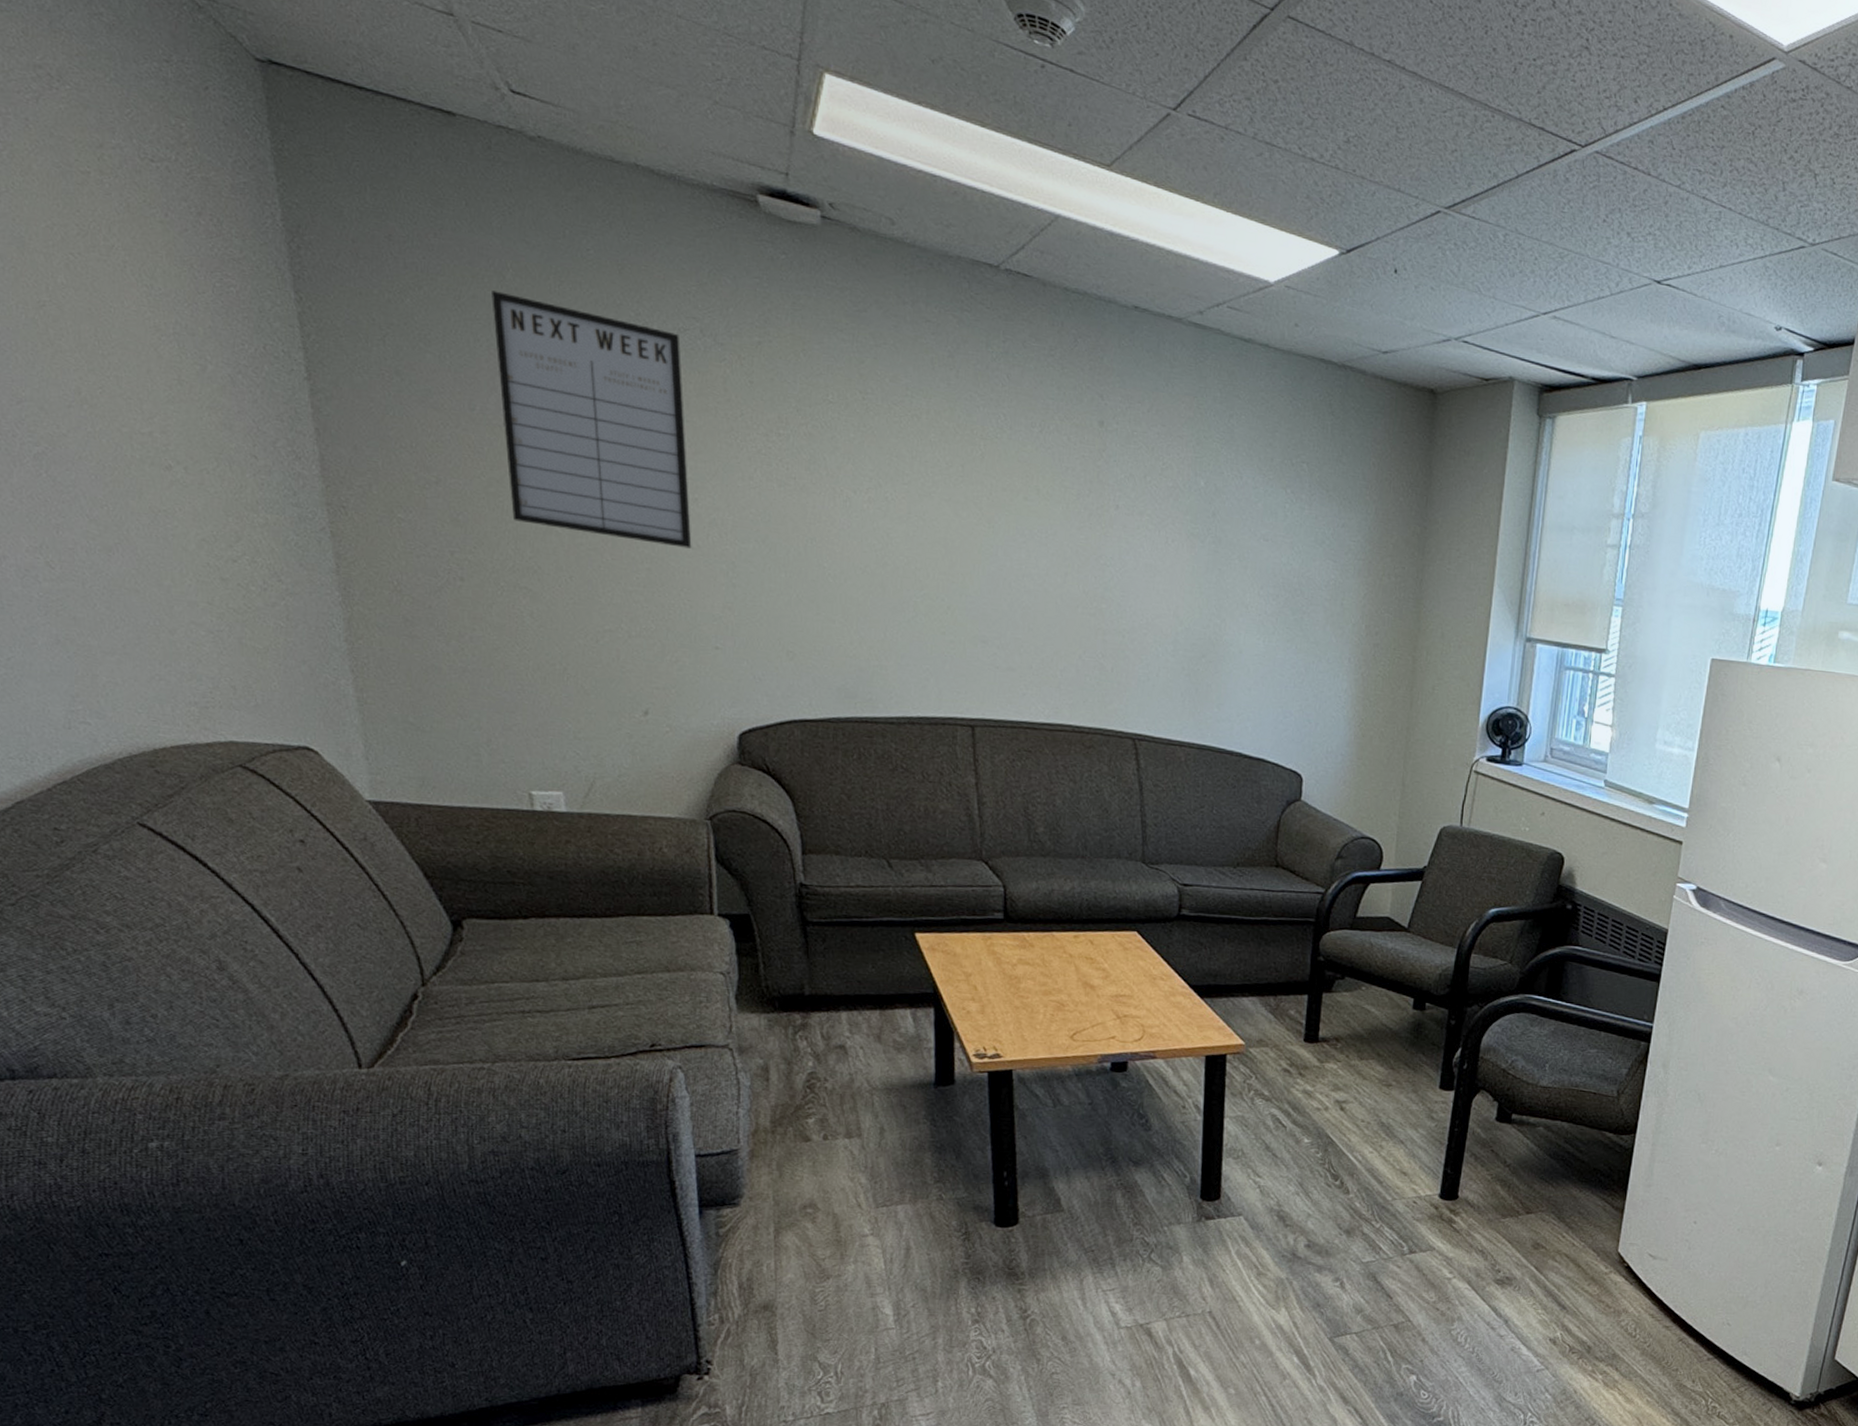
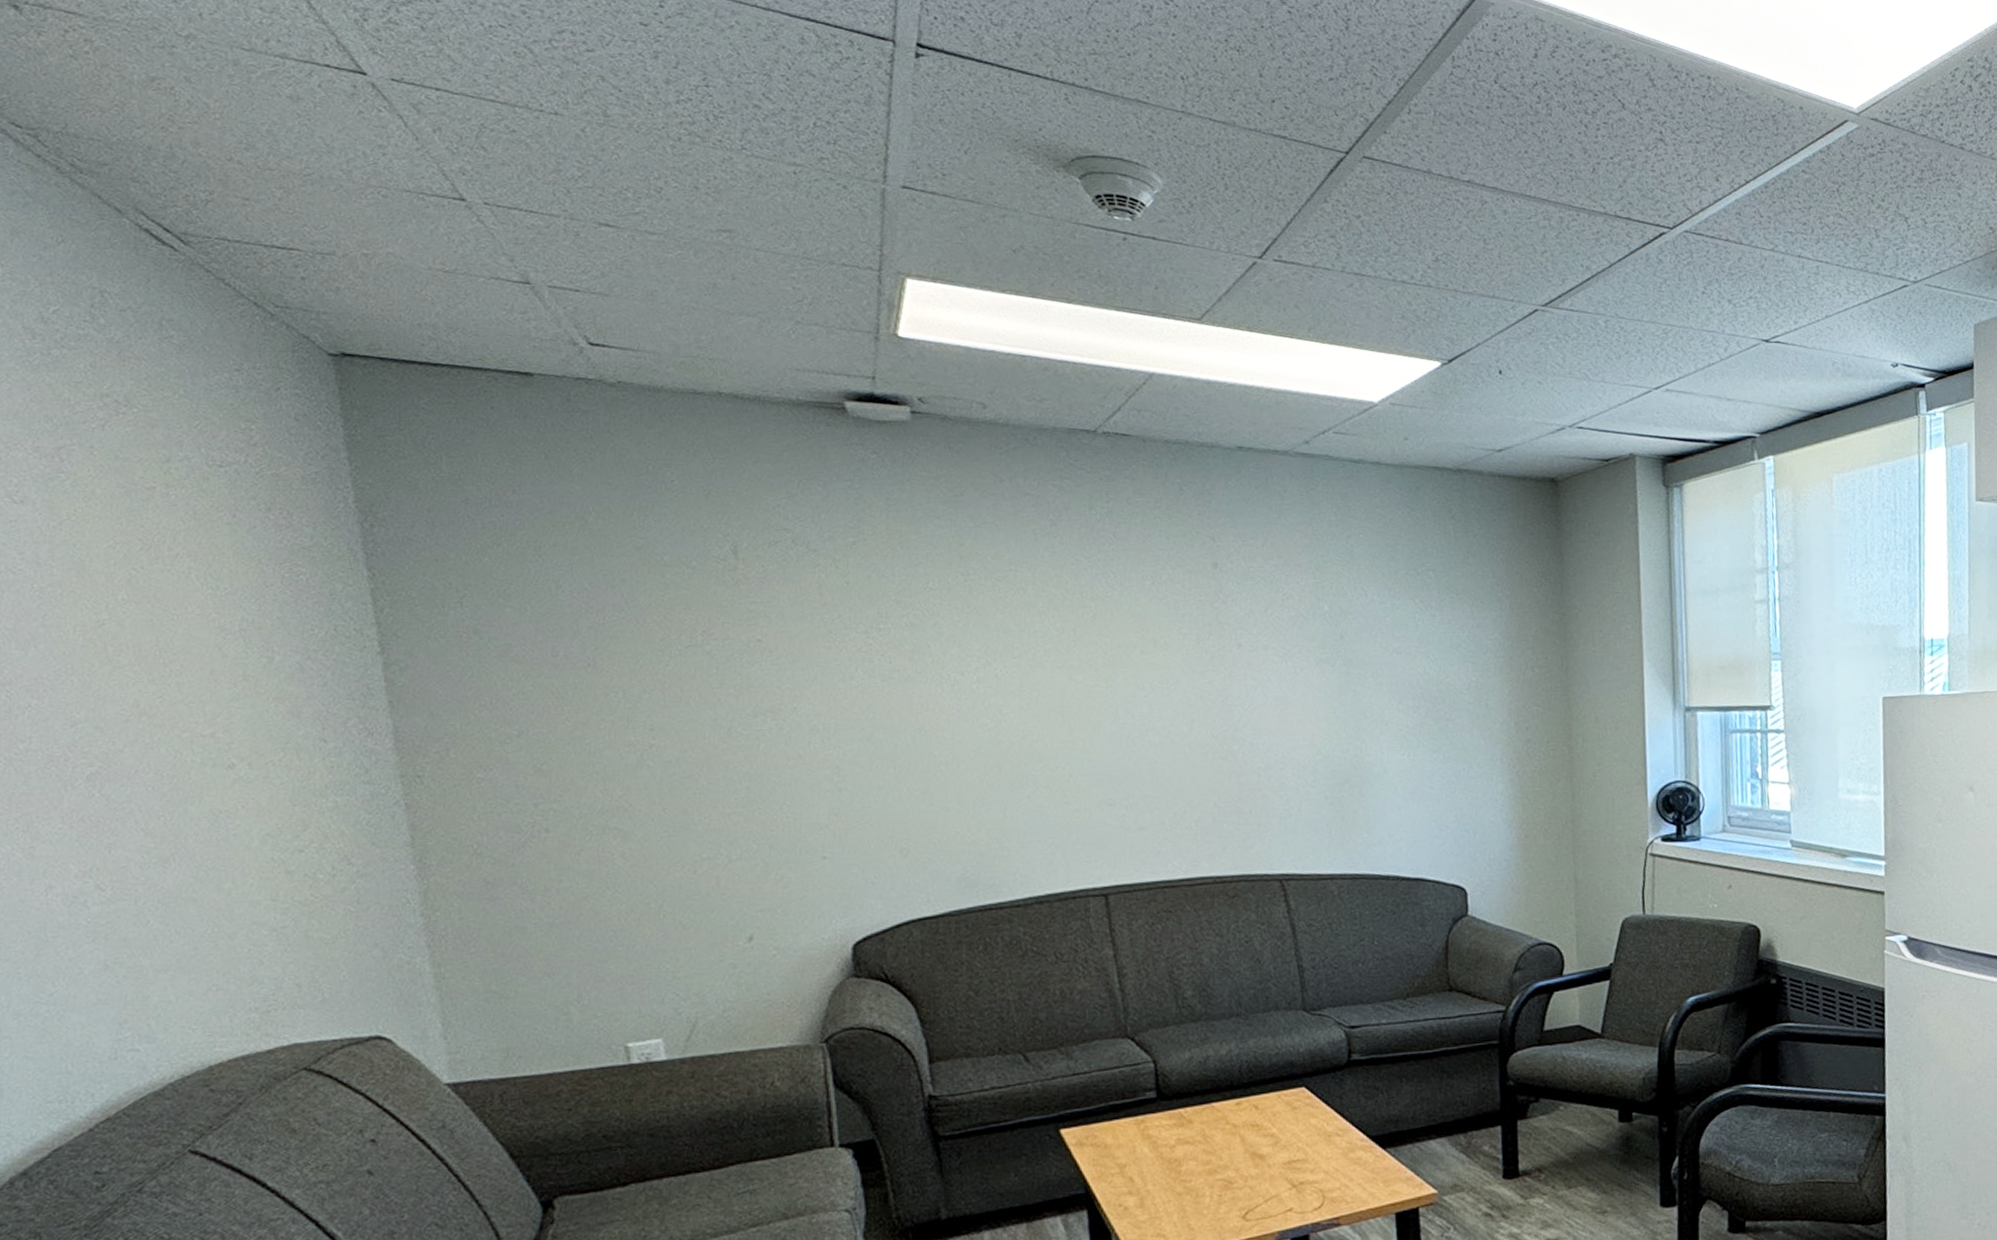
writing board: present [492,290,692,549] -> none [574,535,793,762]

